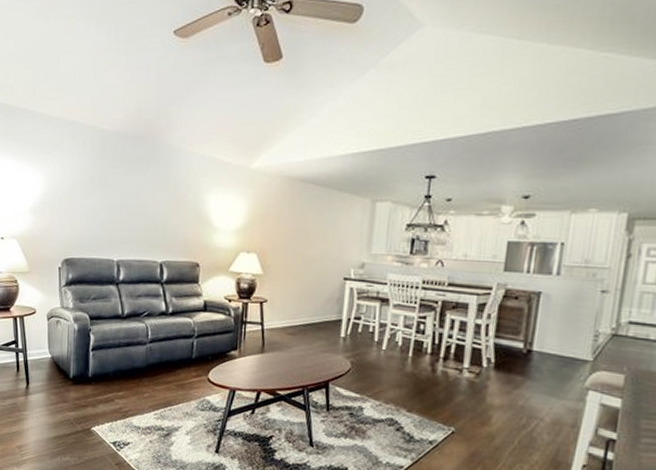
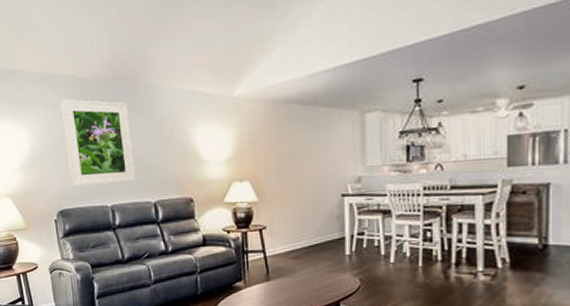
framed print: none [78,148,146,240] -> present [60,99,136,187]

